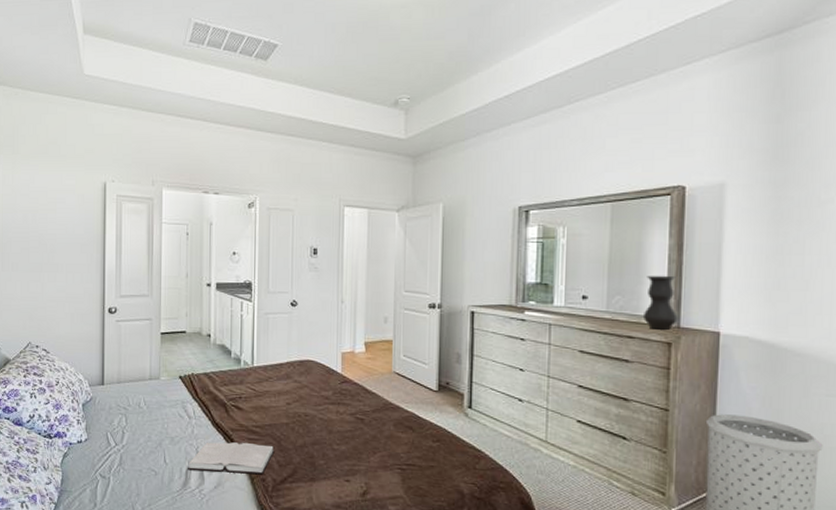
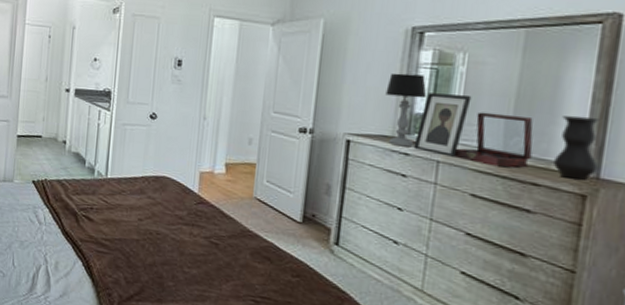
hardback book: present [188,442,275,475] -> none [35,249,123,290]
table lamp: none [501,248,536,314] -> present [385,73,427,148]
picture frame: none [529,264,573,320] -> present [413,93,472,159]
jewelry box: none [562,277,626,325] -> present [453,112,533,168]

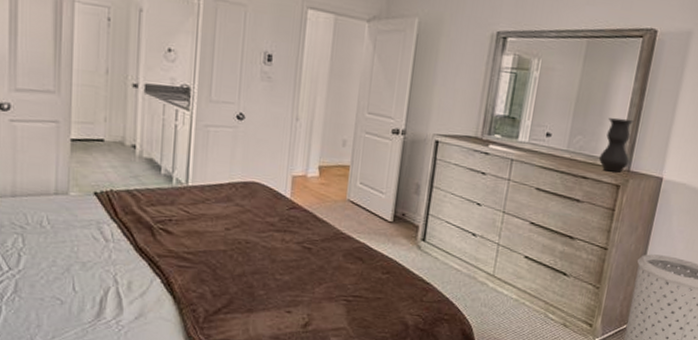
table lamp: present [385,73,427,148] -> none [471,76,506,147]
picture frame: present [413,93,472,159] -> none [493,96,542,157]
jewelry box: present [453,112,533,168] -> none [524,114,587,164]

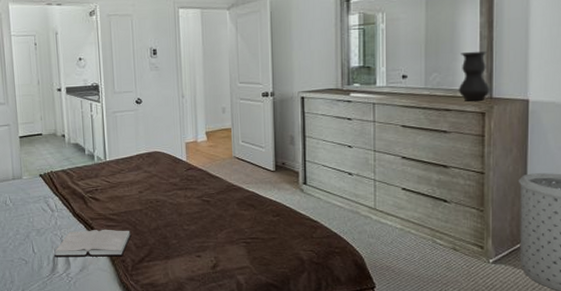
hardback book: none [103,268,209,305] -> present [54,229,132,257]

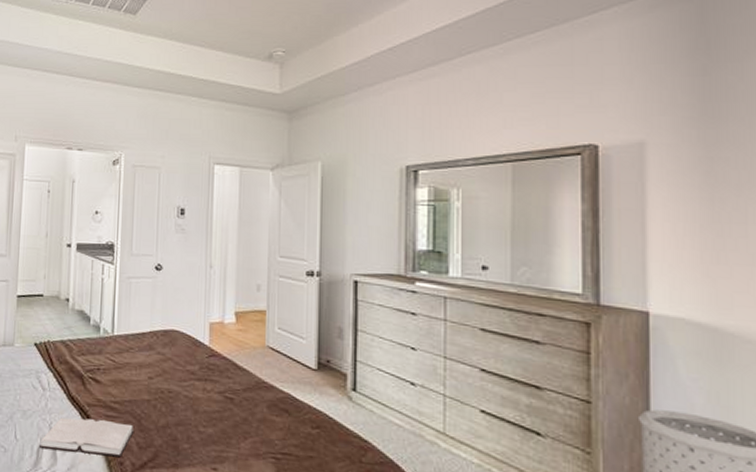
vase: present [458,50,490,101] -> none [554,244,597,308]

